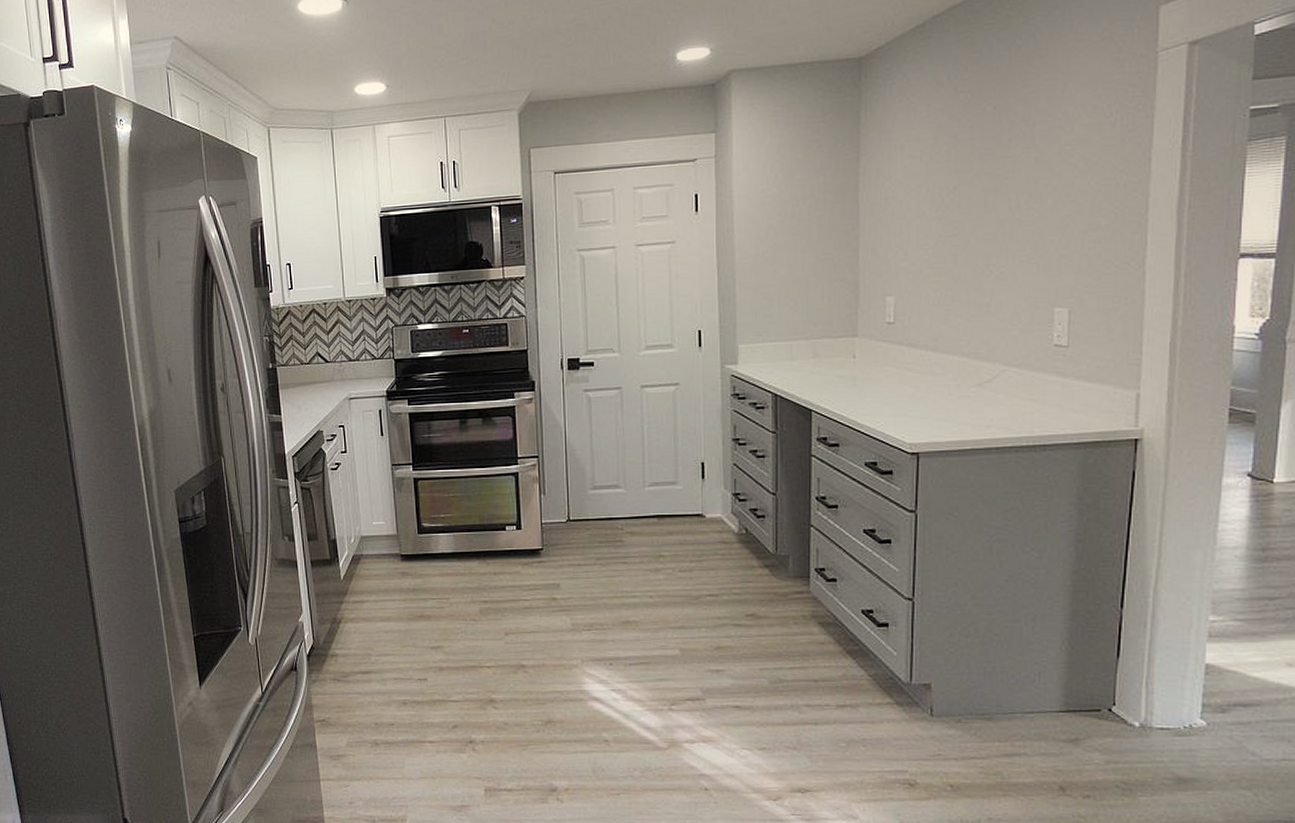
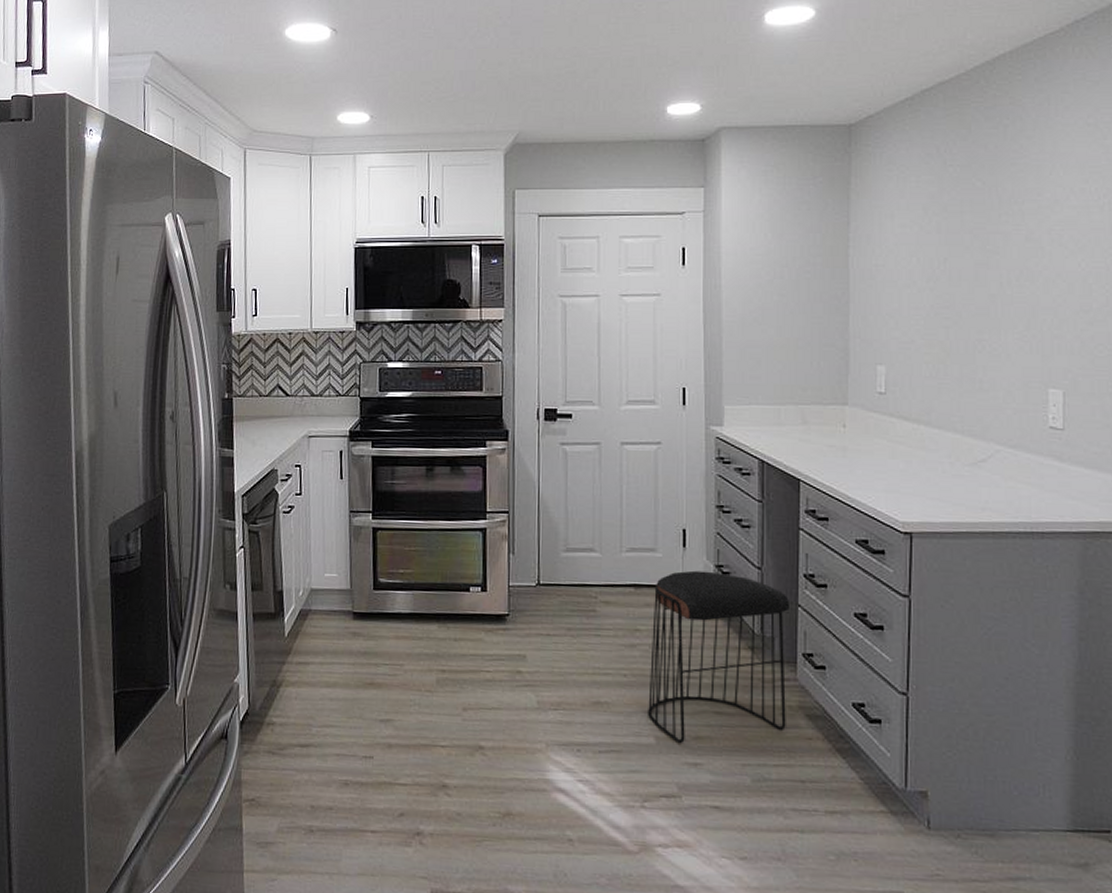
stool: none [673,499,804,654] -> present [648,570,791,744]

